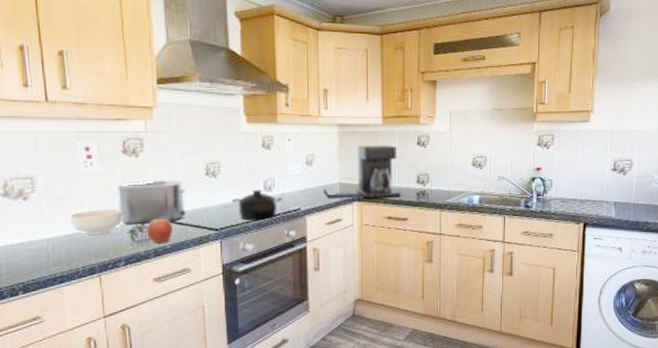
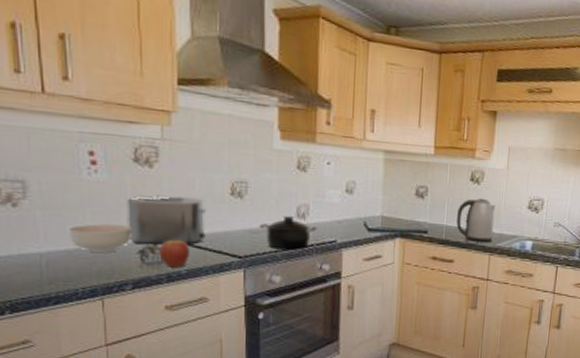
coffee maker: present [356,145,401,199] -> none [399,176,449,237]
kettle: none [408,159,442,201] -> present [456,198,496,243]

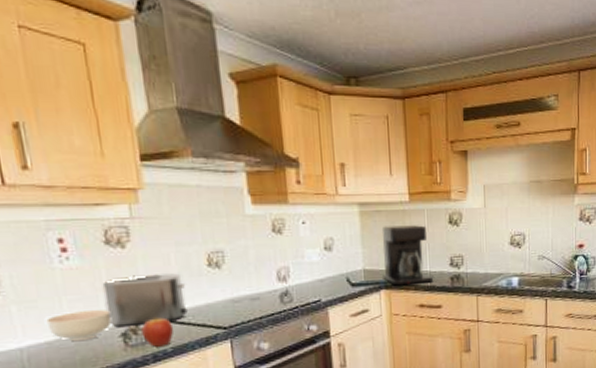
saucepan: present [259,215,317,251] -> none [240,279,300,317]
coffee maker: none [399,176,449,237] -> present [381,225,434,286]
kettle: present [456,198,496,243] -> none [439,239,479,285]

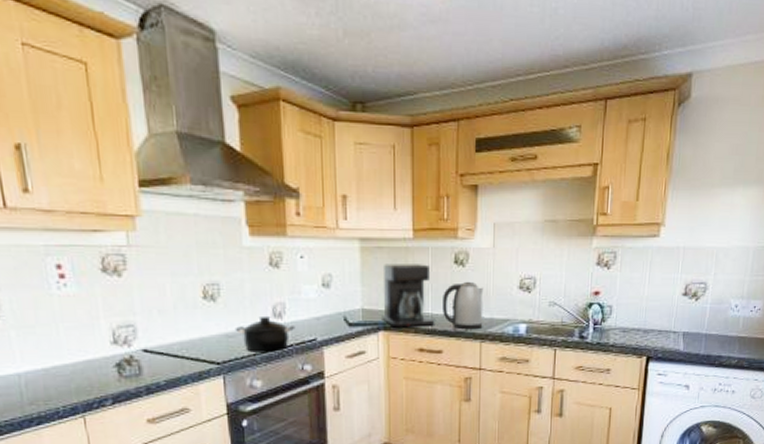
bowl: present [46,309,112,342] -> none [43,337,107,370]
toaster: present [104,273,188,328] -> none [100,305,181,358]
fruit: present [141,316,175,347] -> none [135,348,168,379]
saucepan: none [240,279,300,317] -> present [234,315,295,354]
kettle: none [439,239,479,285] -> present [443,281,484,330]

